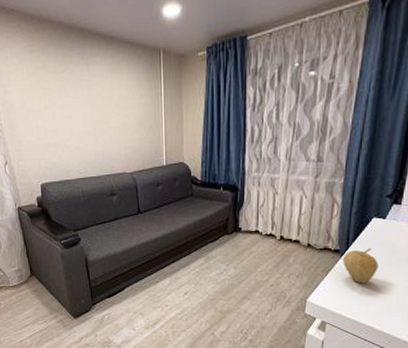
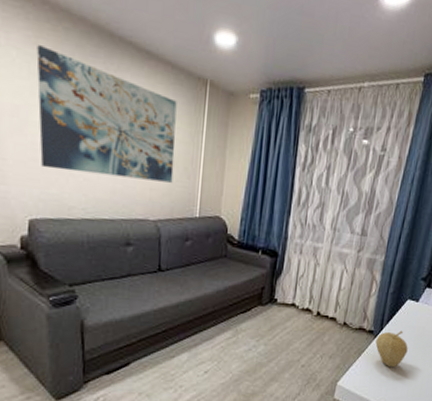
wall art: none [31,51,142,144] -> present [36,45,177,183]

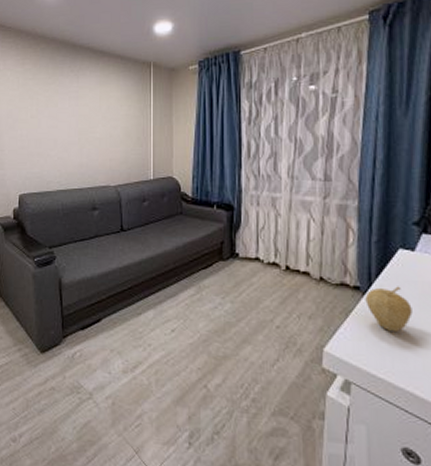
wall art: present [36,45,177,183] -> none [23,64,128,153]

